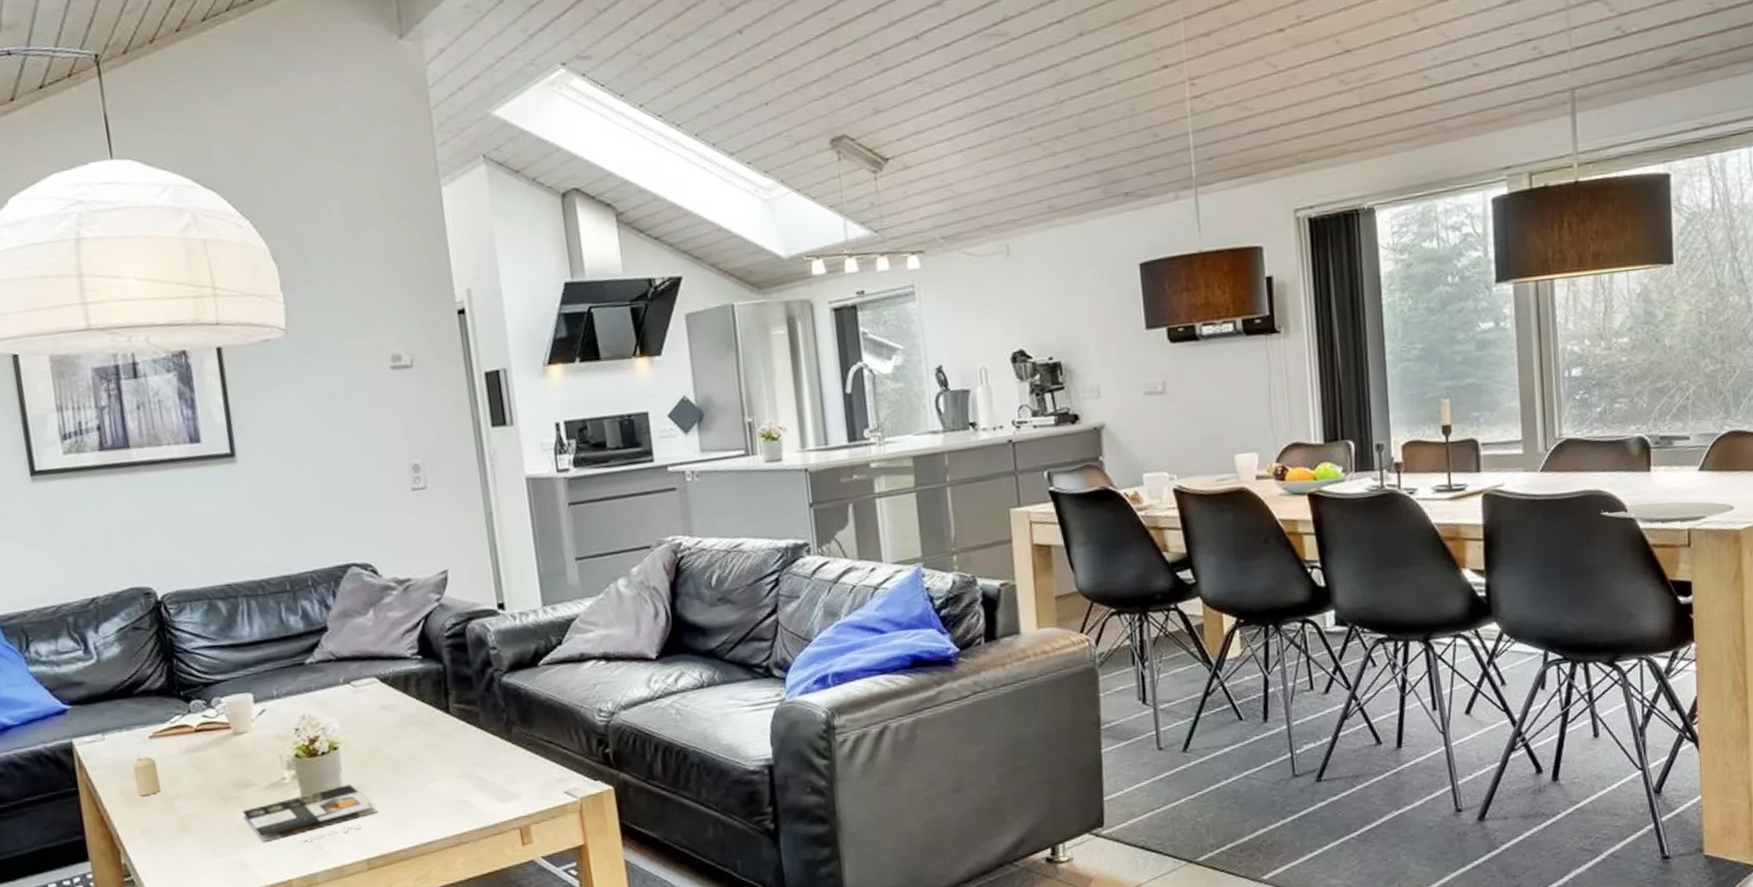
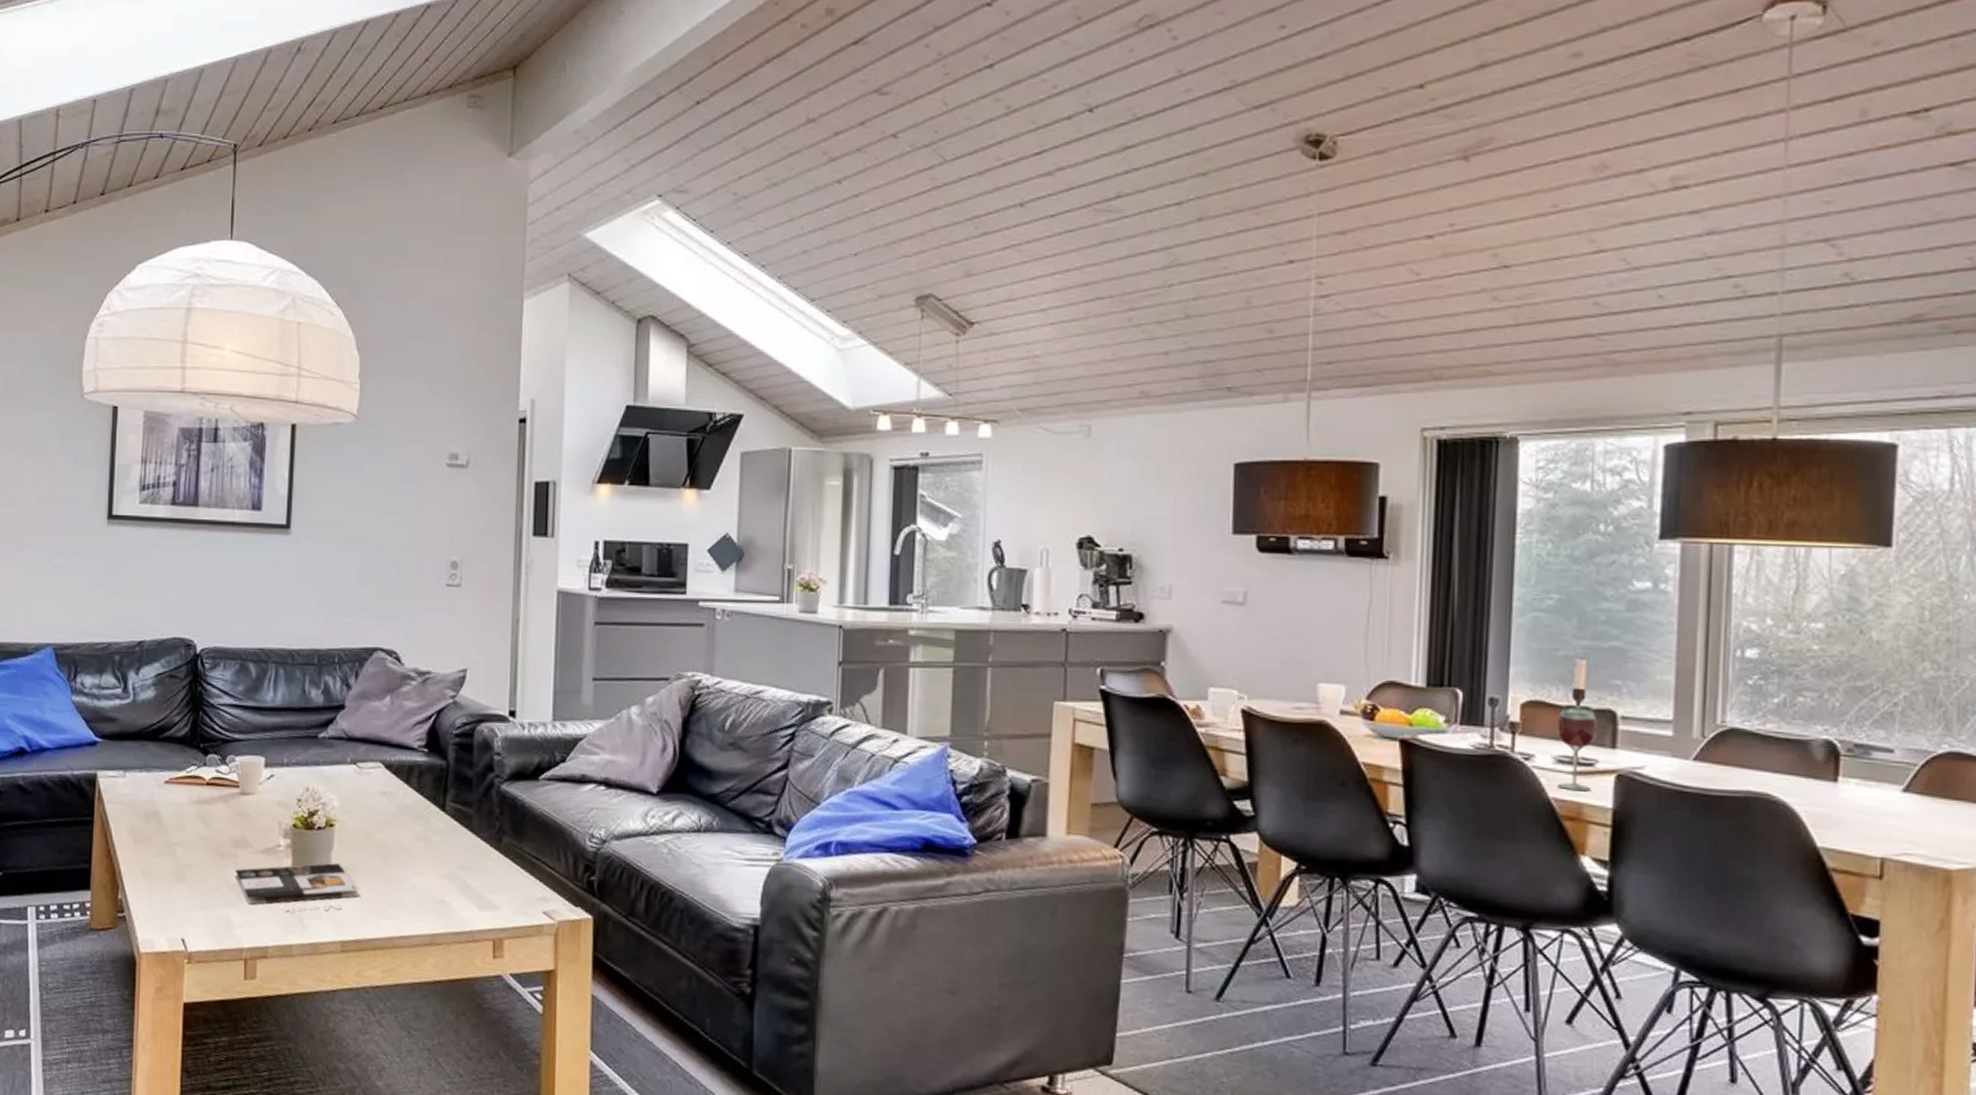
candle: present [132,756,160,796] -> none [144,800,166,838]
wineglass: none [1432,438,1464,514] -> present [1557,704,1597,792]
plate: present [1601,501,1736,523] -> none [1766,816,1949,850]

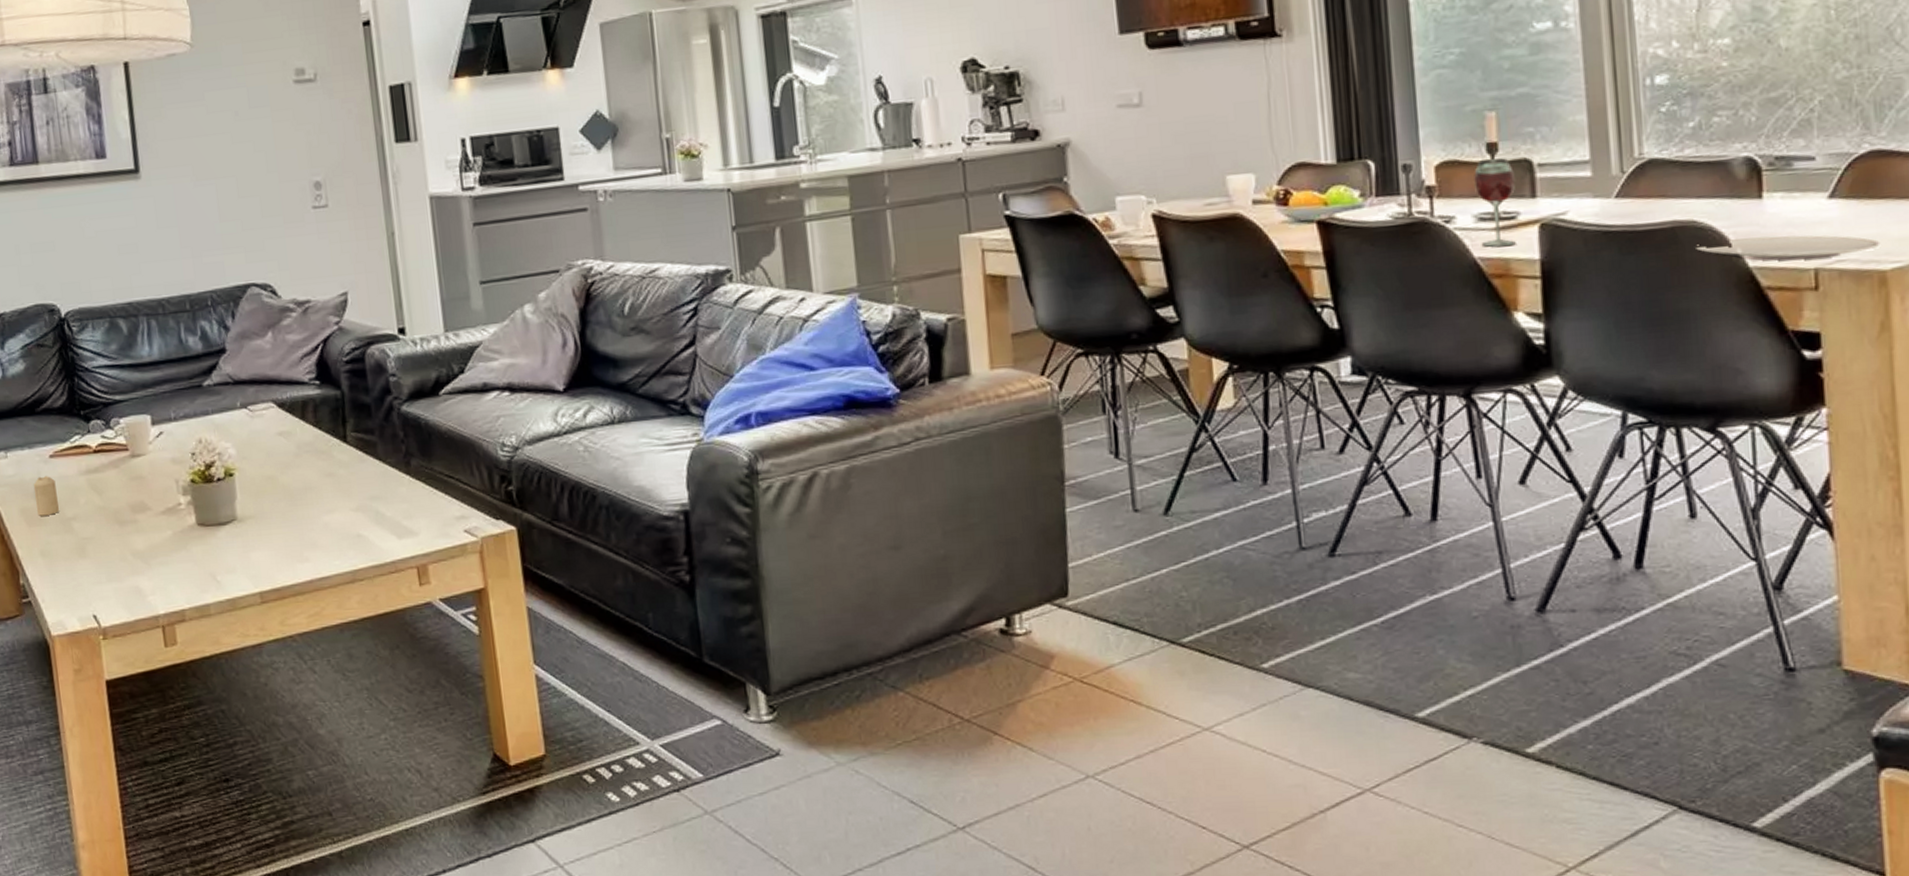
candle: none [144,800,166,838] -> present [33,476,59,516]
magazine: present [234,863,360,914] -> none [137,513,272,573]
plate: none [1766,816,1949,850] -> present [1696,235,1881,261]

